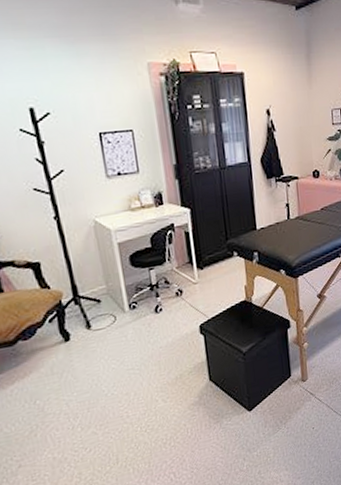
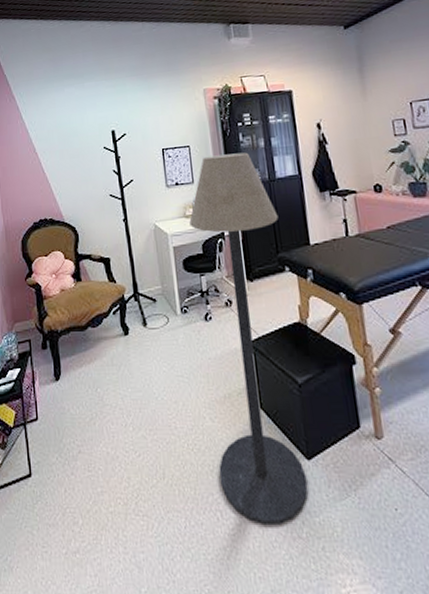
floor lamp: none [135,138,249,472] -> present [189,152,308,526]

